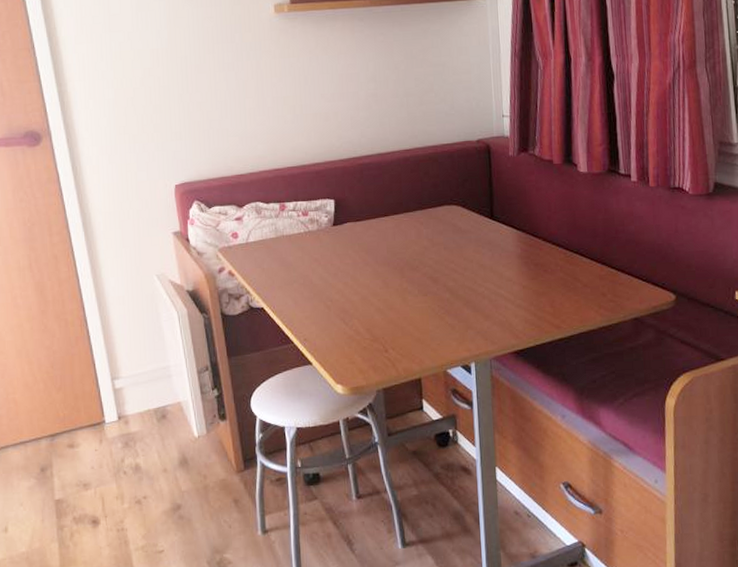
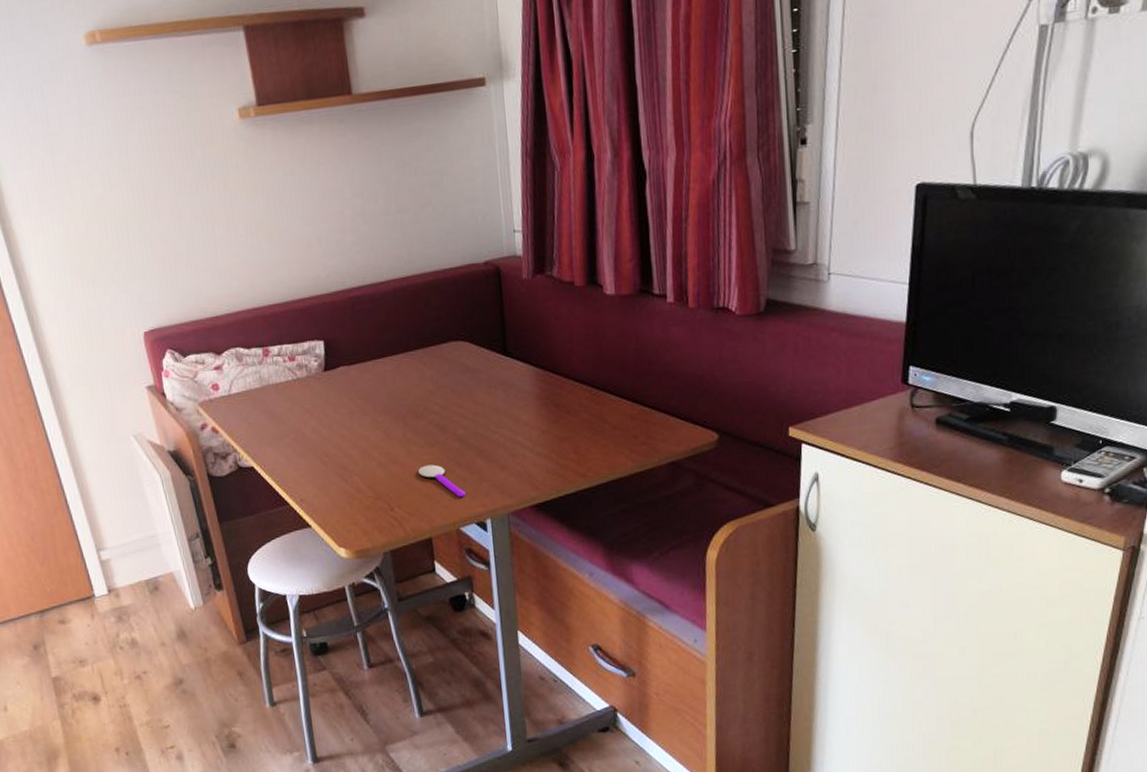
spoon: none [412,312,453,343] -> present [418,464,465,498]

